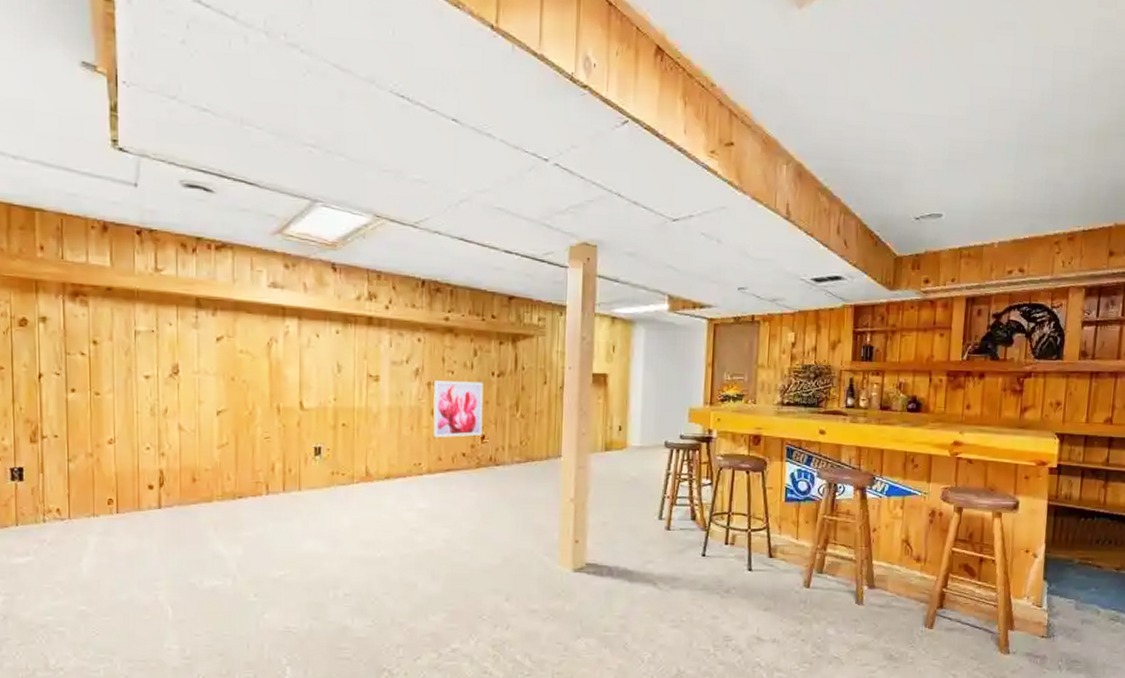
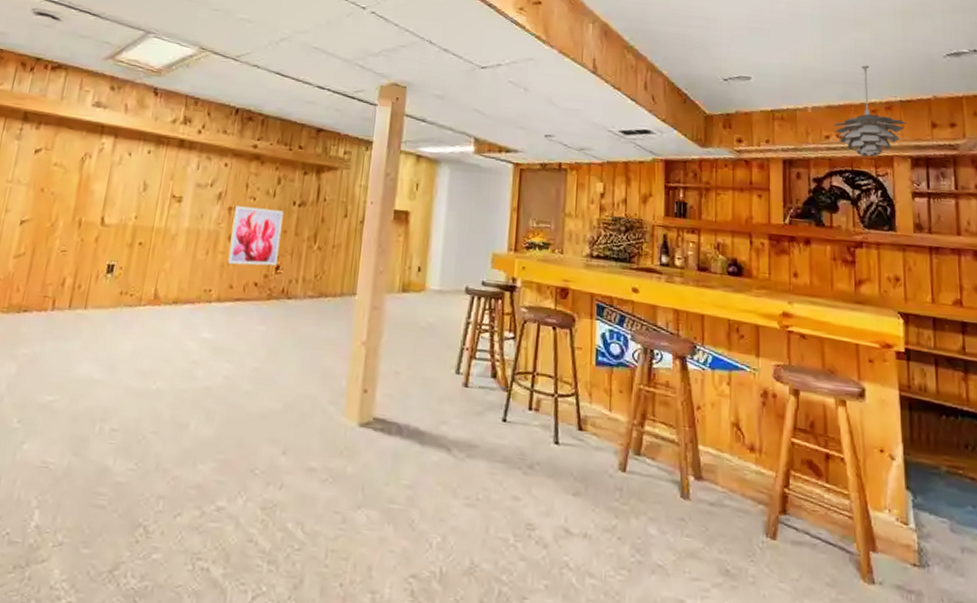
pendant light: none [1017,194,1085,290] -> present [833,65,906,157]

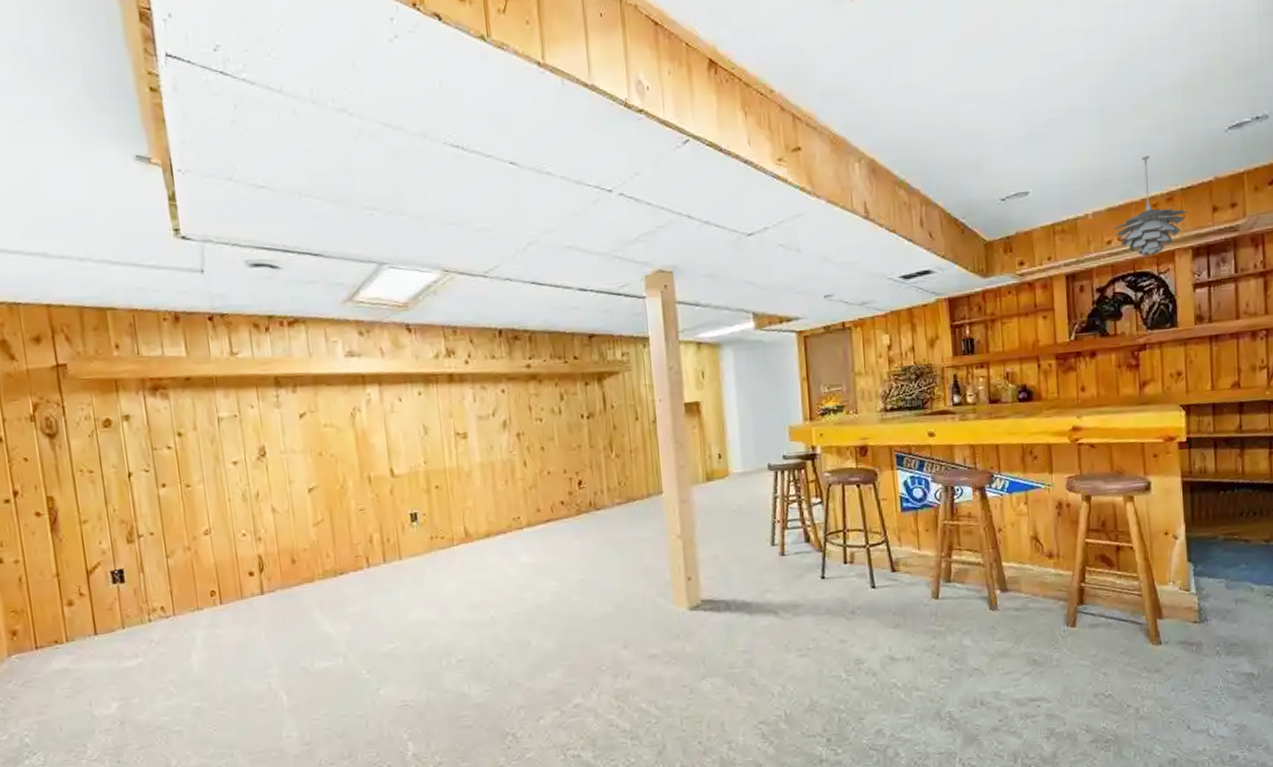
wall art: present [227,206,284,266] -> none [523,426,579,488]

